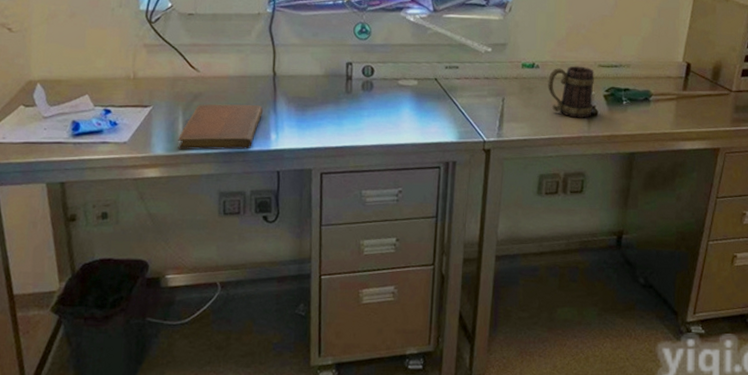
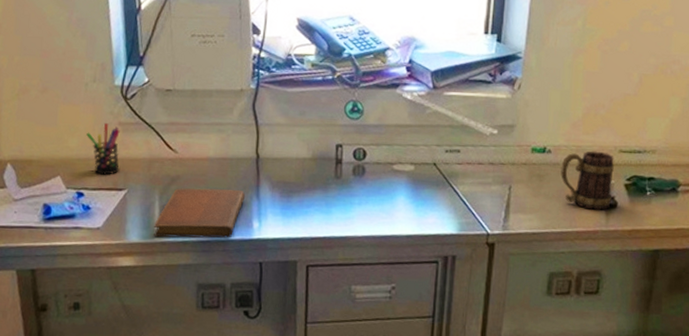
pen holder: none [113,44,145,93] -> present [86,122,120,175]

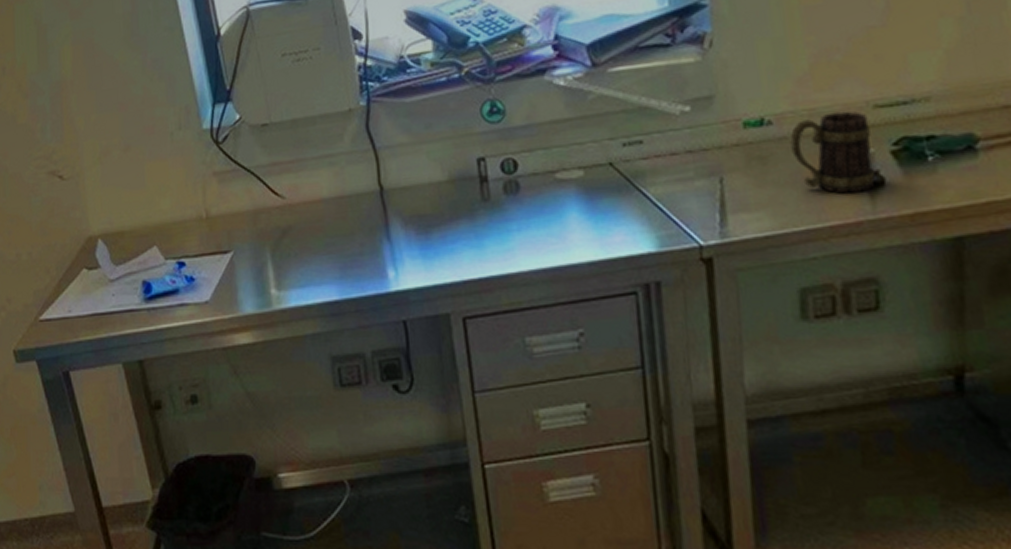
pen holder: present [86,122,120,175] -> none [179,174,221,238]
notebook: present [153,188,246,239] -> none [269,232,374,305]

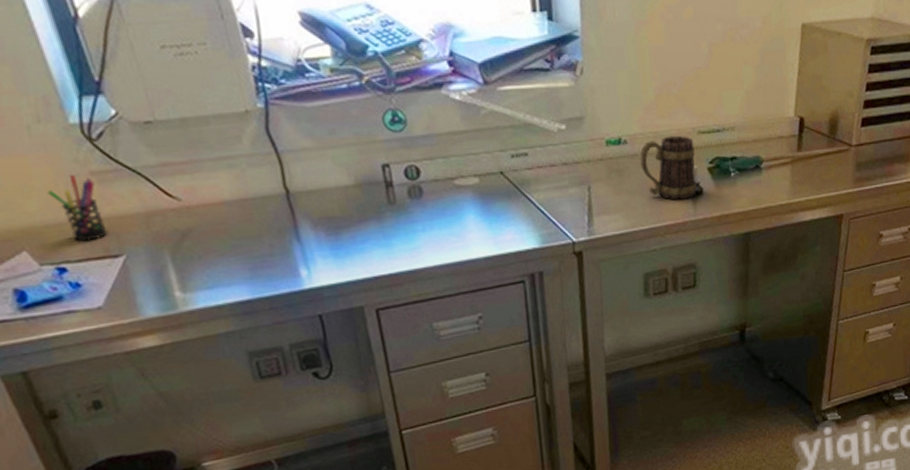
pen holder: none [179,174,221,238] -> present [48,174,108,242]

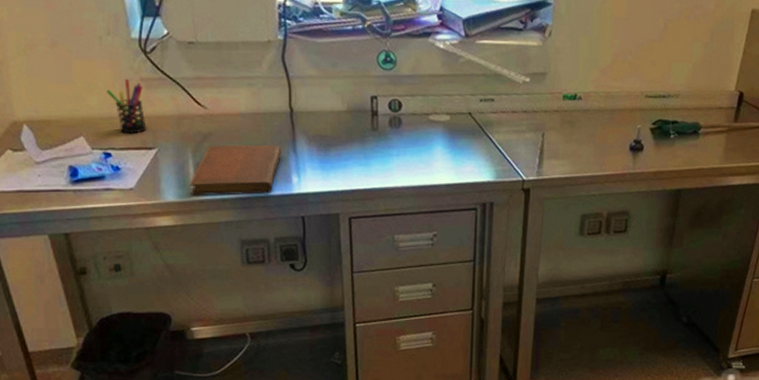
notebook: none [172,234,283,307] -> present [189,144,282,196]
mug: present [639,135,697,200] -> none [591,96,641,154]

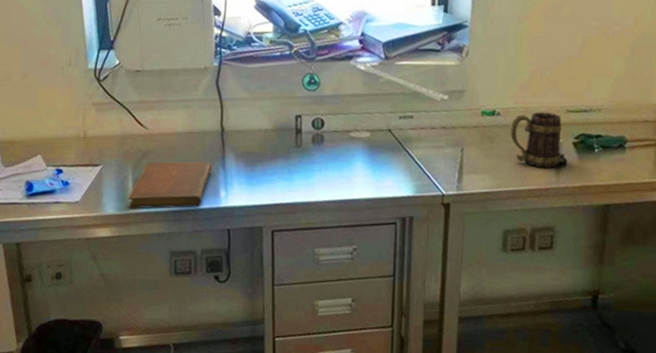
pen holder: present [107,78,147,134] -> none [64,103,95,152]
mug: none [591,96,641,154] -> present [510,112,562,168]

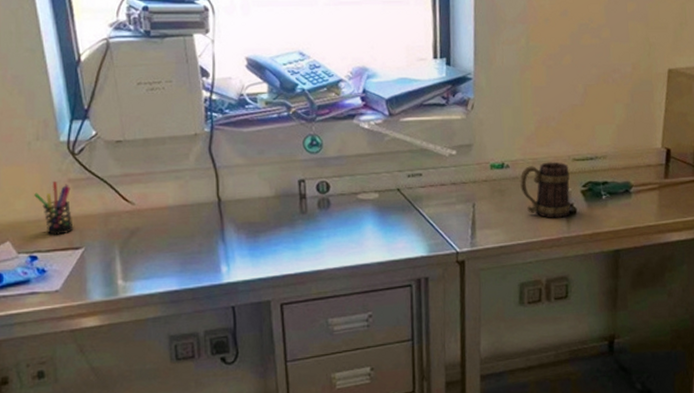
pen holder: none [64,103,95,152] -> present [34,180,74,235]
notebook: present [127,161,212,209] -> none [116,235,211,294]

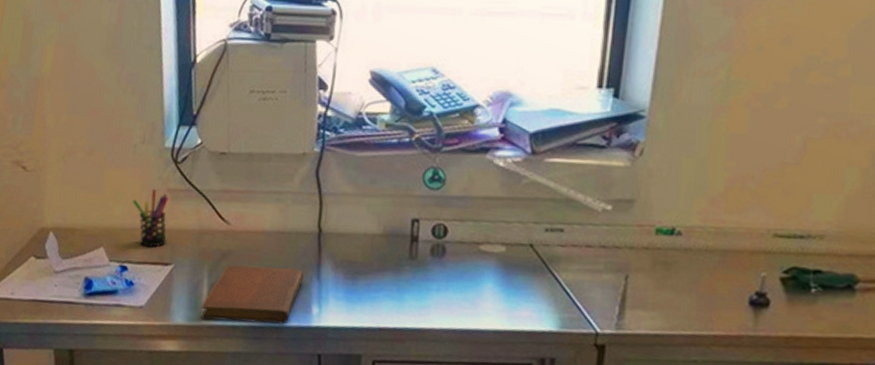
notebook: none [116,235,211,294] -> present [200,264,305,325]
mug: present [520,161,570,218] -> none [693,234,767,310]

